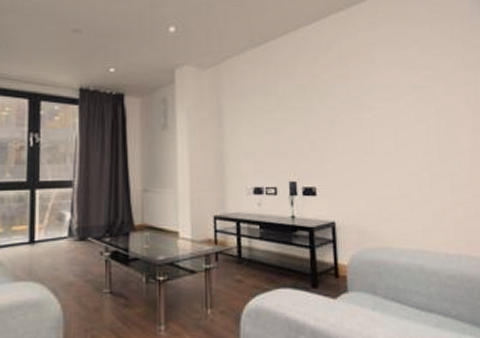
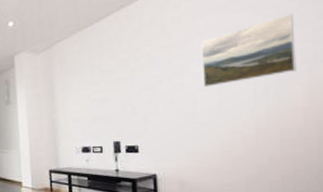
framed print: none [377,56,463,125] -> present [201,13,297,88]

